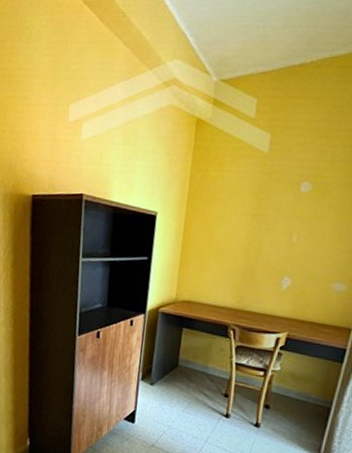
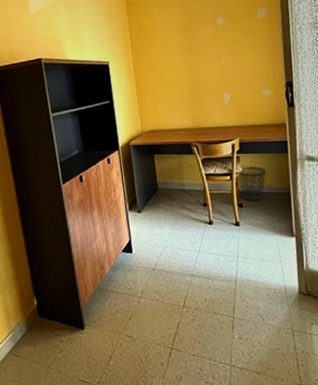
wastebasket: none [271,366,309,407] -> present [238,166,266,201]

